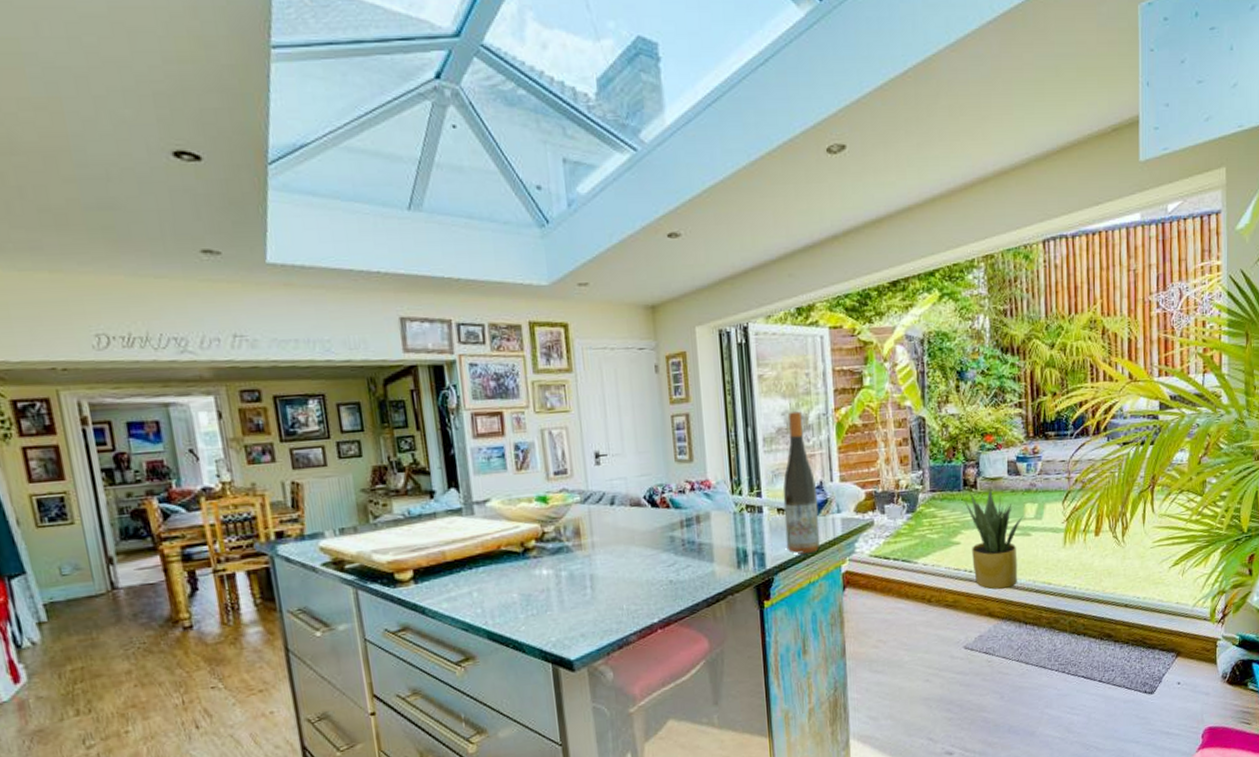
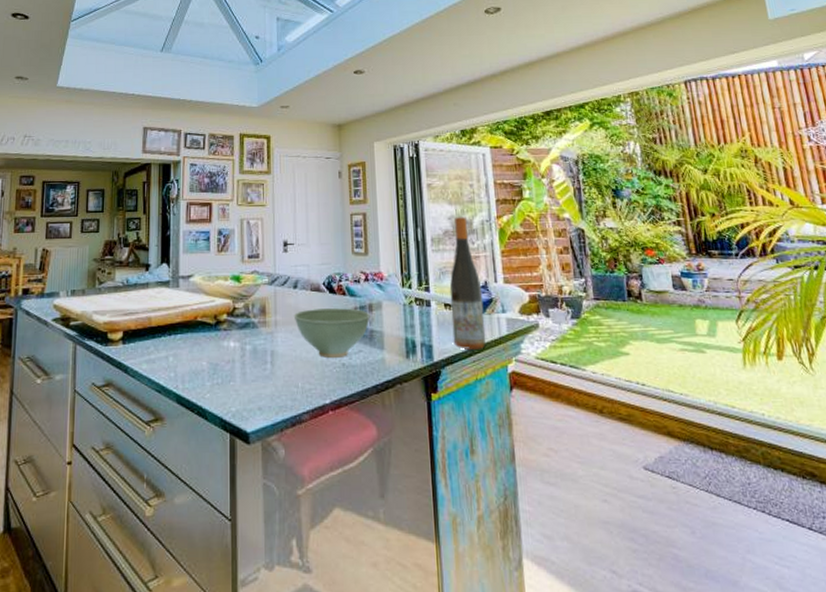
bowl: none [612,521,698,577] -> present [293,308,370,359]
planter: present [964,489,1023,590] -> none [630,302,697,407]

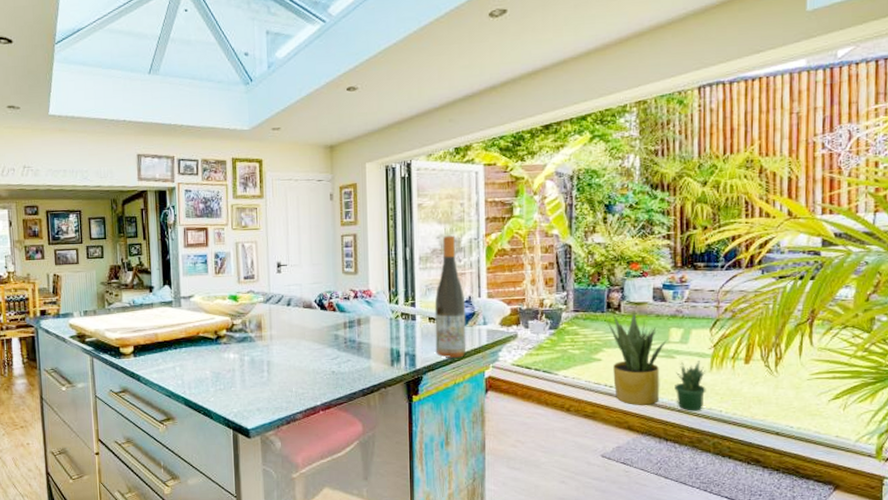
bowl: present [293,308,370,359] -> none [287,323,359,367]
planter: none [630,302,697,407] -> present [607,313,667,405]
planter: none [709,356,744,413] -> present [674,361,706,410]

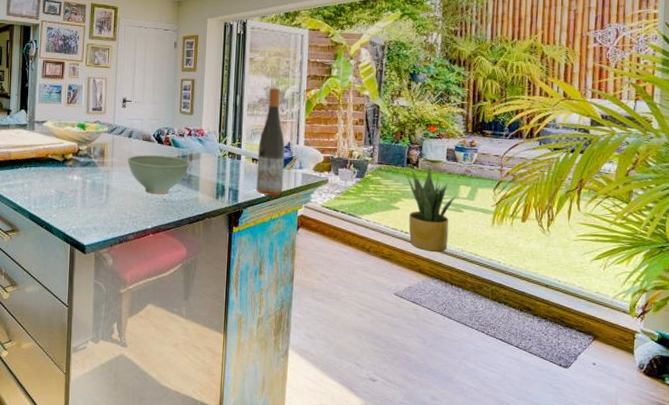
bowl: none [287,323,359,367] -> present [127,155,190,195]
planter: present [674,361,706,410] -> none [461,216,489,260]

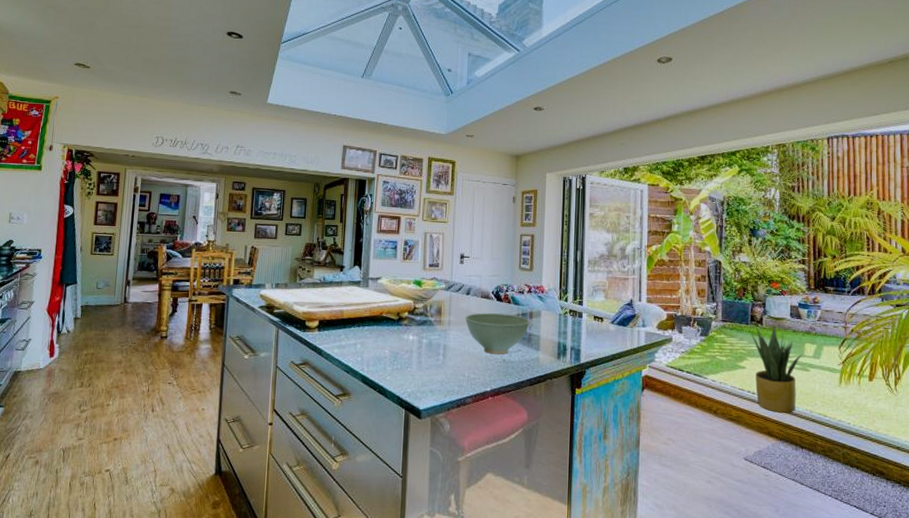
wine bottle: present [256,88,285,196] -> none [598,243,628,356]

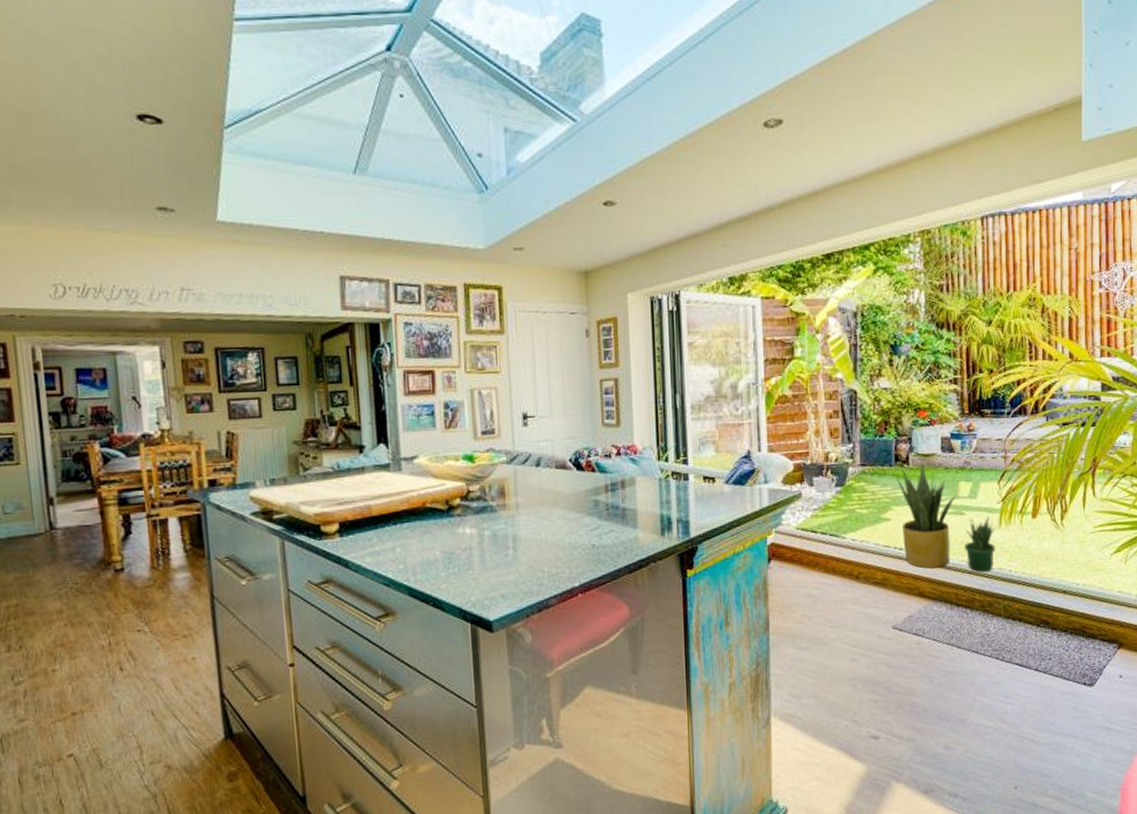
bowl: present [465,313,530,355] -> none [537,486,623,540]
planter: none [809,375,836,421] -> present [965,517,996,572]

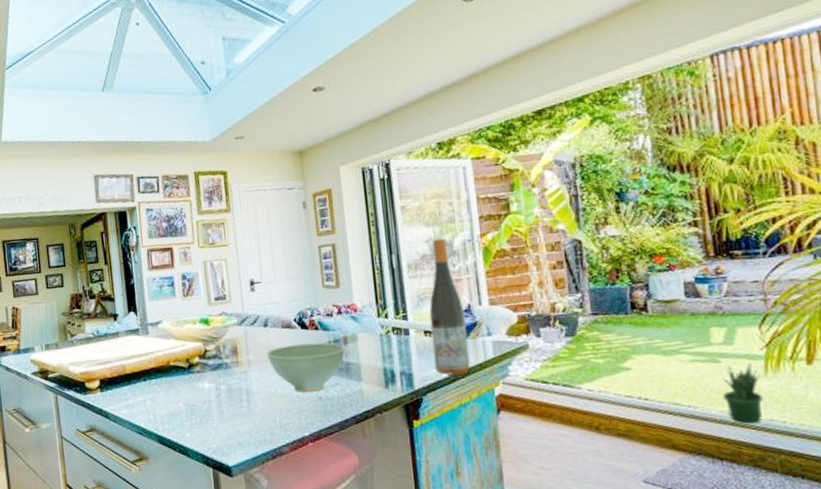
bowl: none [537,486,623,540] -> present [266,342,346,393]
wine bottle: none [709,380,746,524] -> present [429,238,470,376]
planter: present [895,466,956,569] -> none [633,312,708,420]

